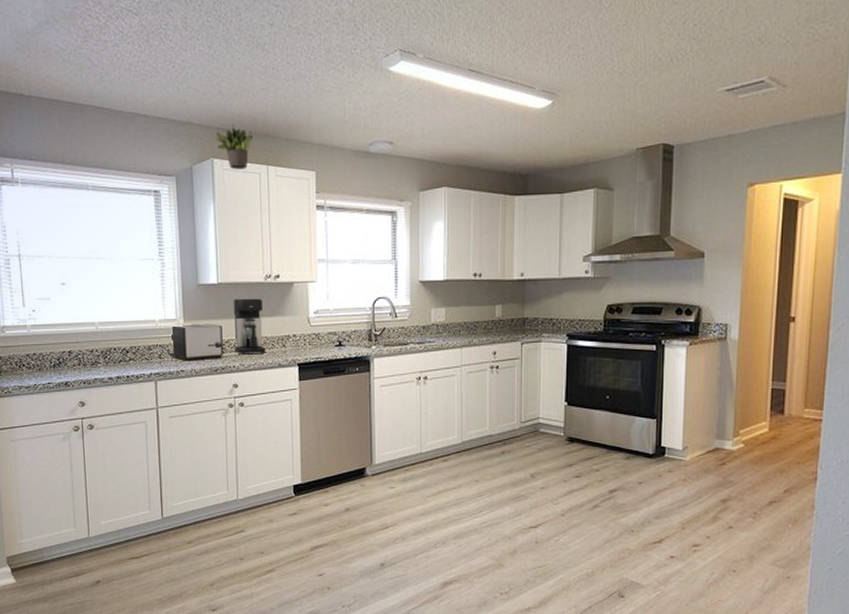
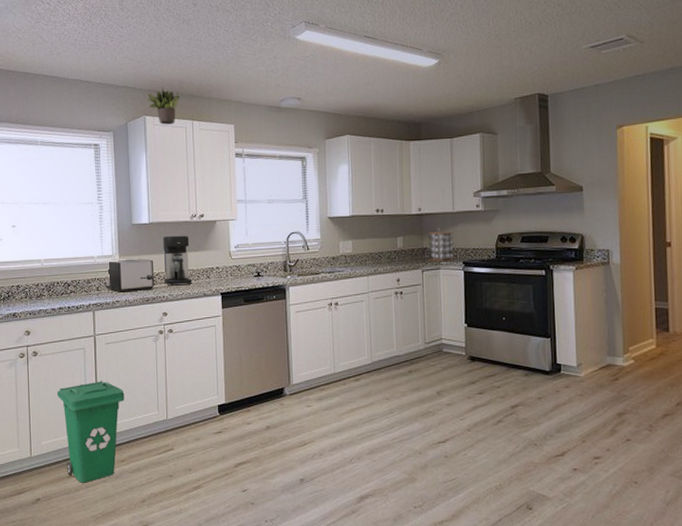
recycling bin: none [115,457,191,565] -> present [56,381,125,483]
spice rack: none [530,295,559,334] -> present [428,227,454,263]

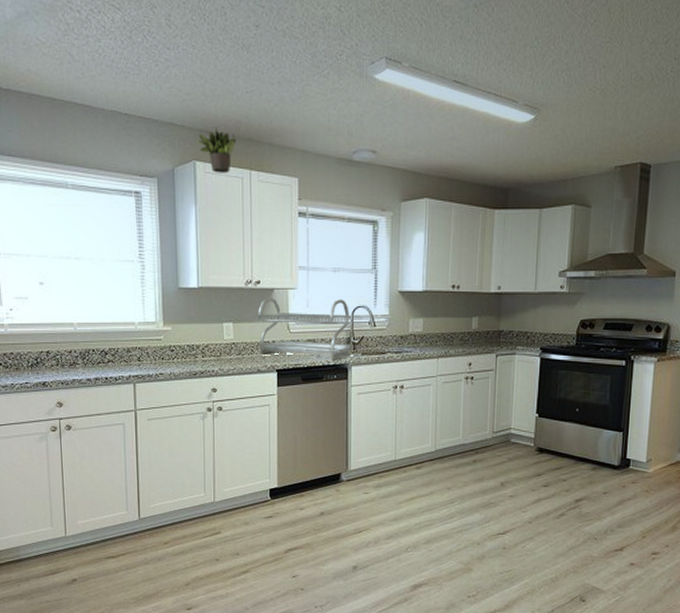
recycling bin: present [56,381,125,483] -> none [93,459,169,564]
toaster: present [104,258,154,293] -> none [146,327,202,364]
coffee maker: present [162,235,193,286] -> none [213,303,246,360]
dish rack: none [200,227,288,282] -> present [256,298,352,360]
spice rack: present [428,227,454,263] -> none [505,308,534,347]

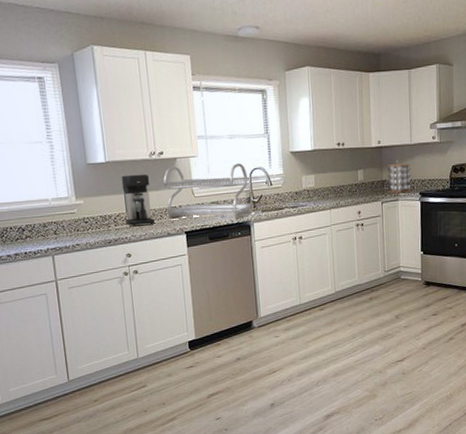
potted plant: present [196,127,237,173] -> none [91,13,130,56]
coffee maker: none [213,303,246,360] -> present [121,174,155,227]
spice rack: none [505,308,534,347] -> present [387,159,412,194]

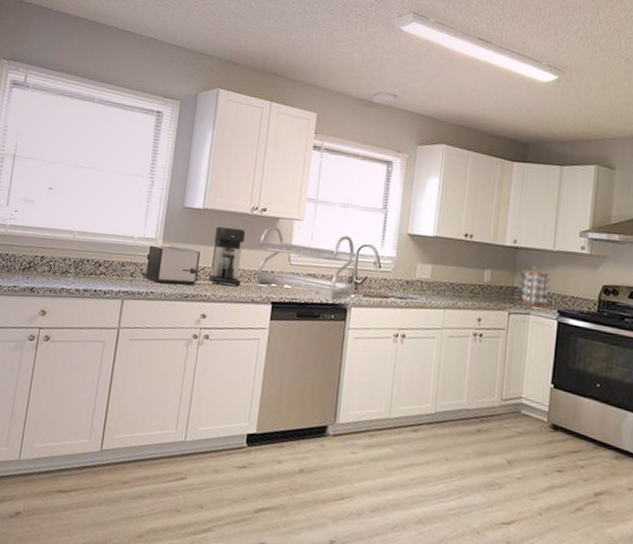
toaster: none [62,199,115,236] -> present [140,244,200,286]

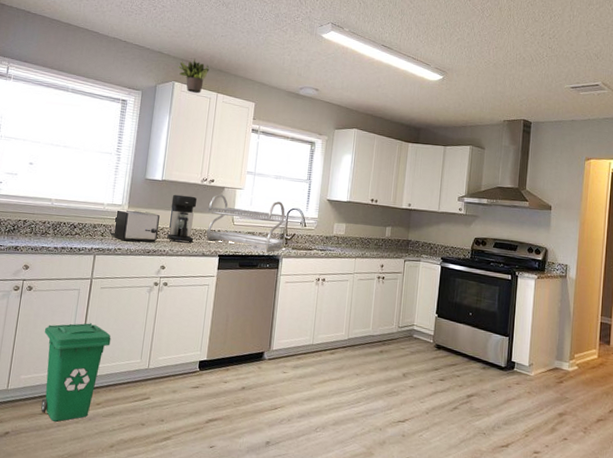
recycling bin: none [57,382,141,502] -> present [40,323,111,422]
potted plant: none [222,60,262,103] -> present [177,58,210,94]
spice rack: present [518,265,551,308] -> none [412,223,437,256]

